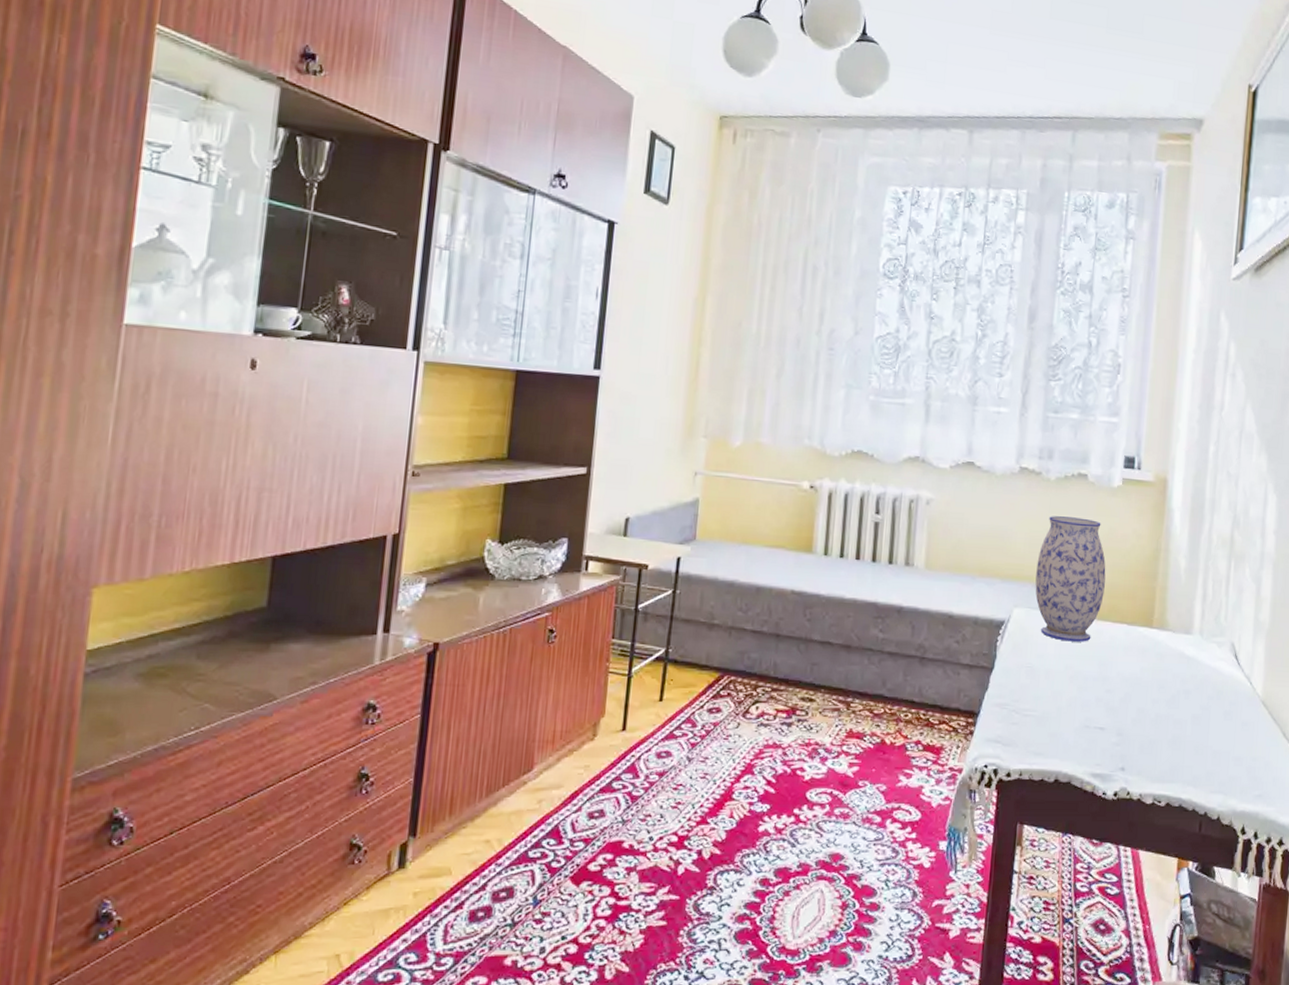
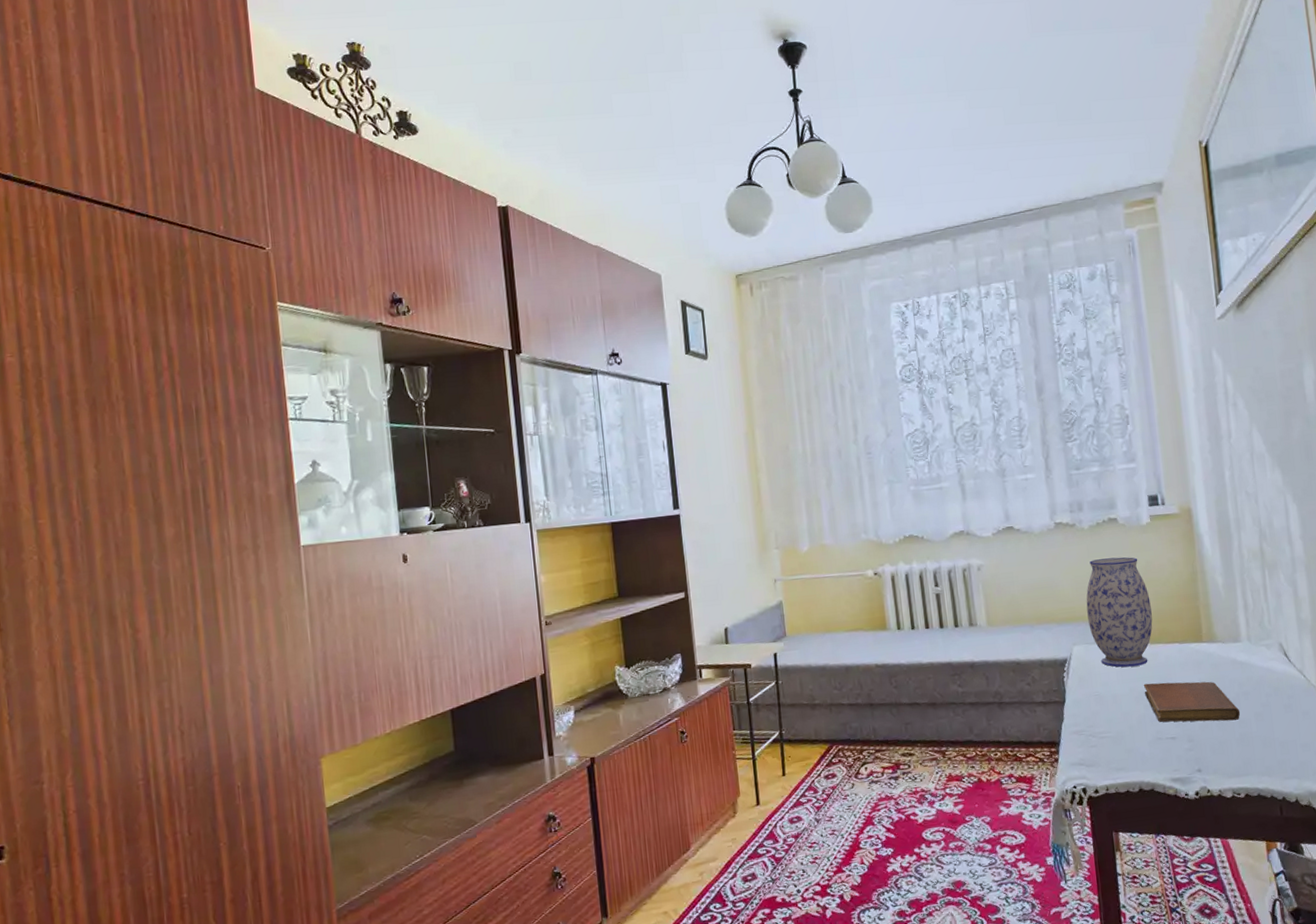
notebook: none [1080,663,1178,720] -> present [1143,681,1241,722]

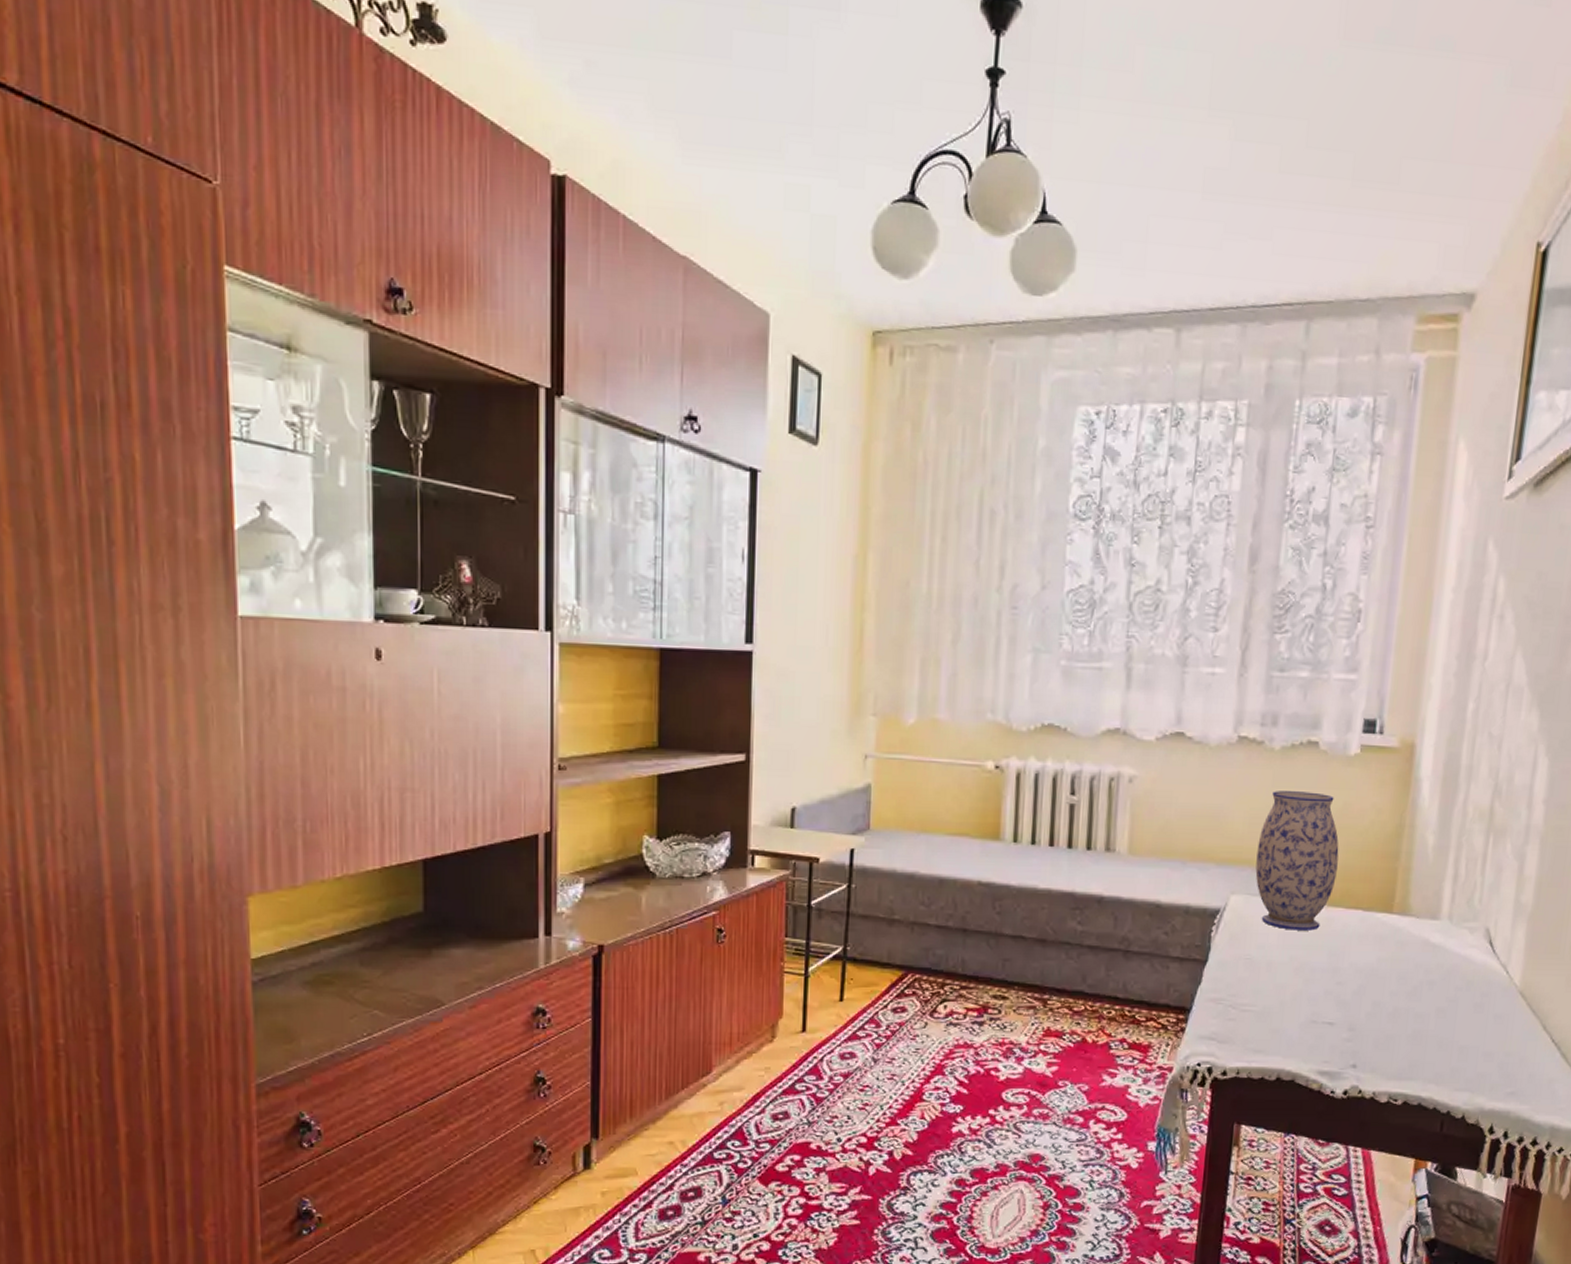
notebook: present [1143,681,1241,722] -> none [1307,953,1420,1013]

